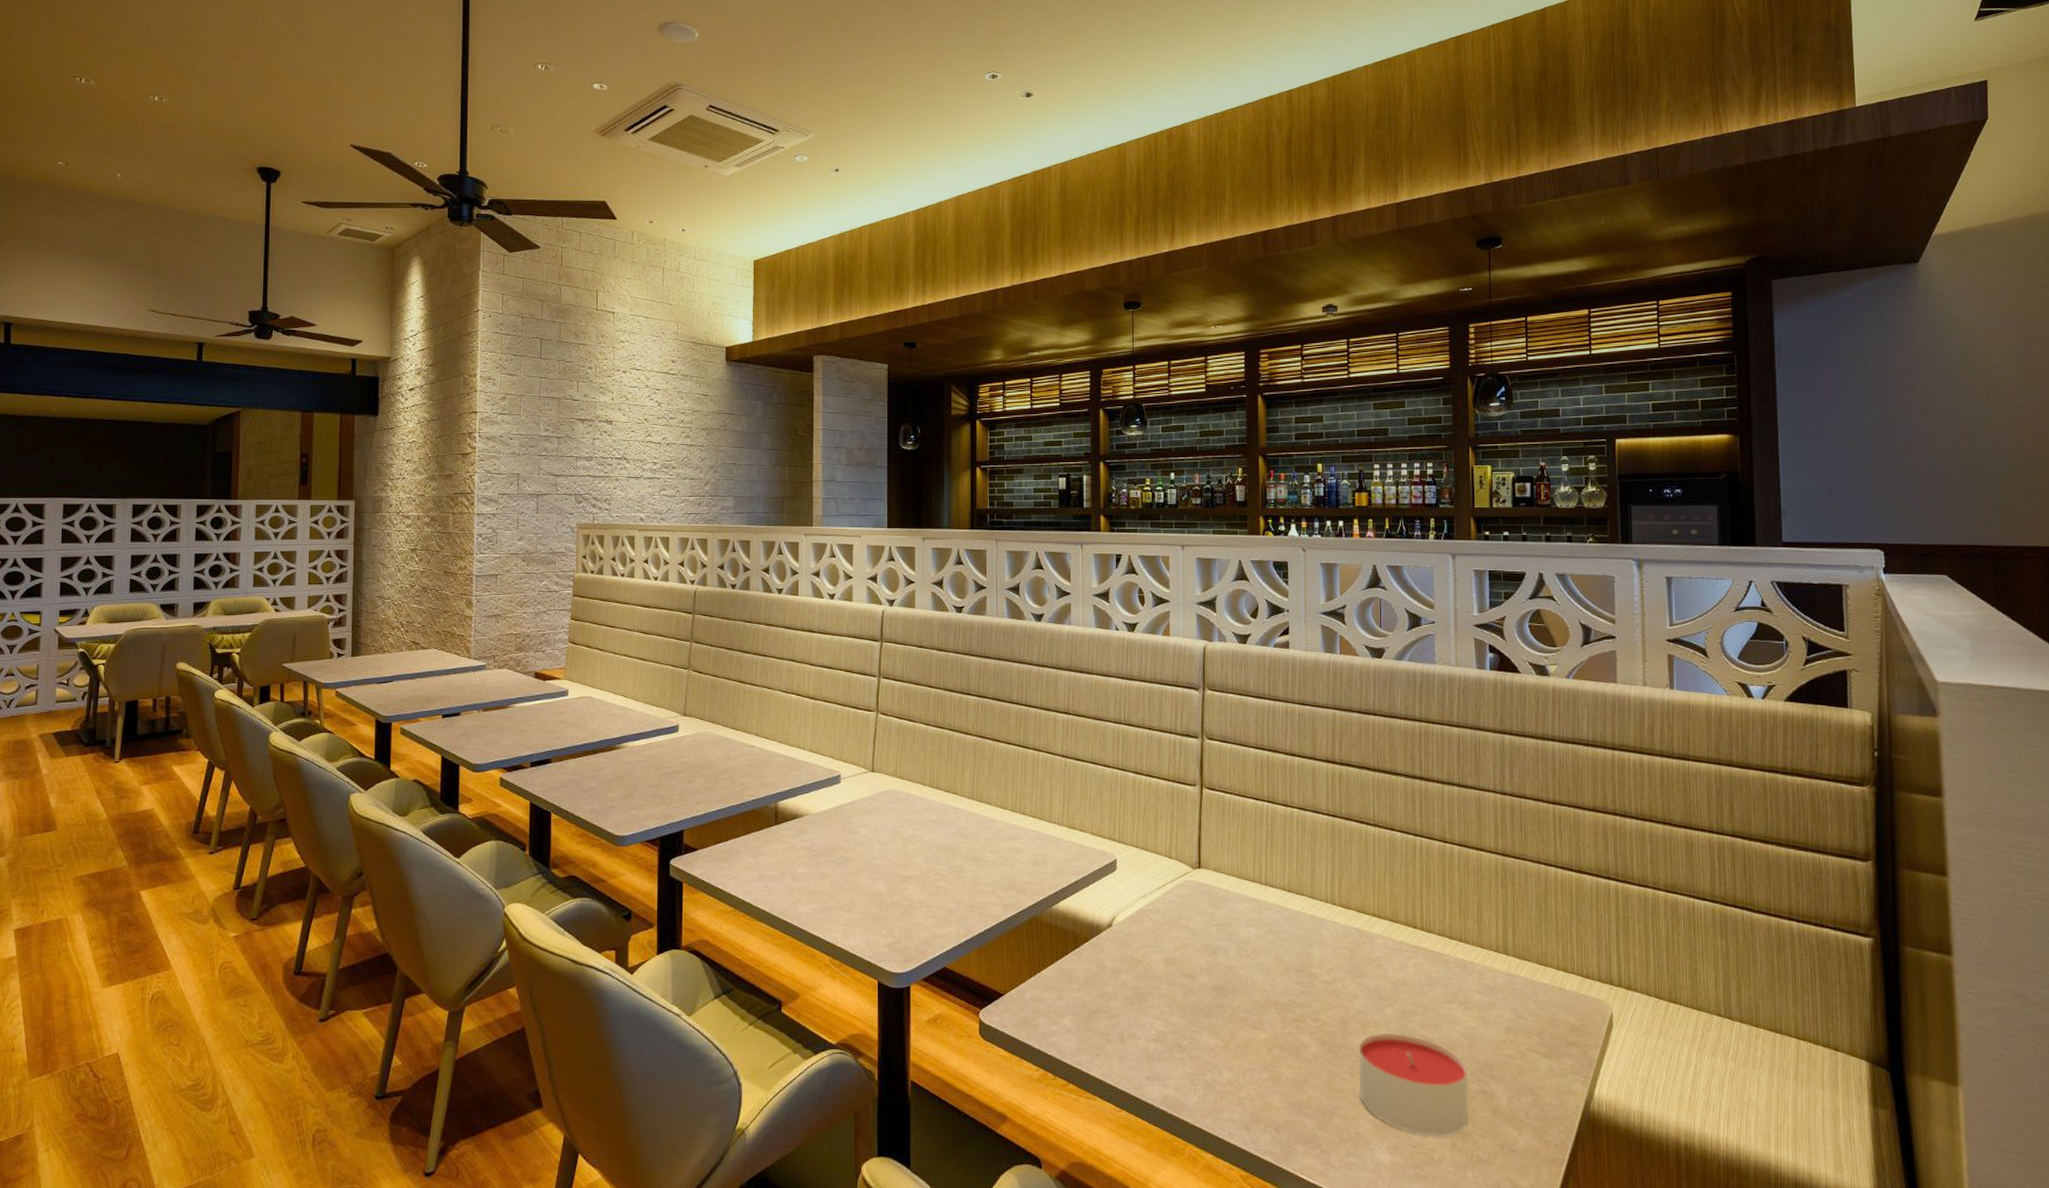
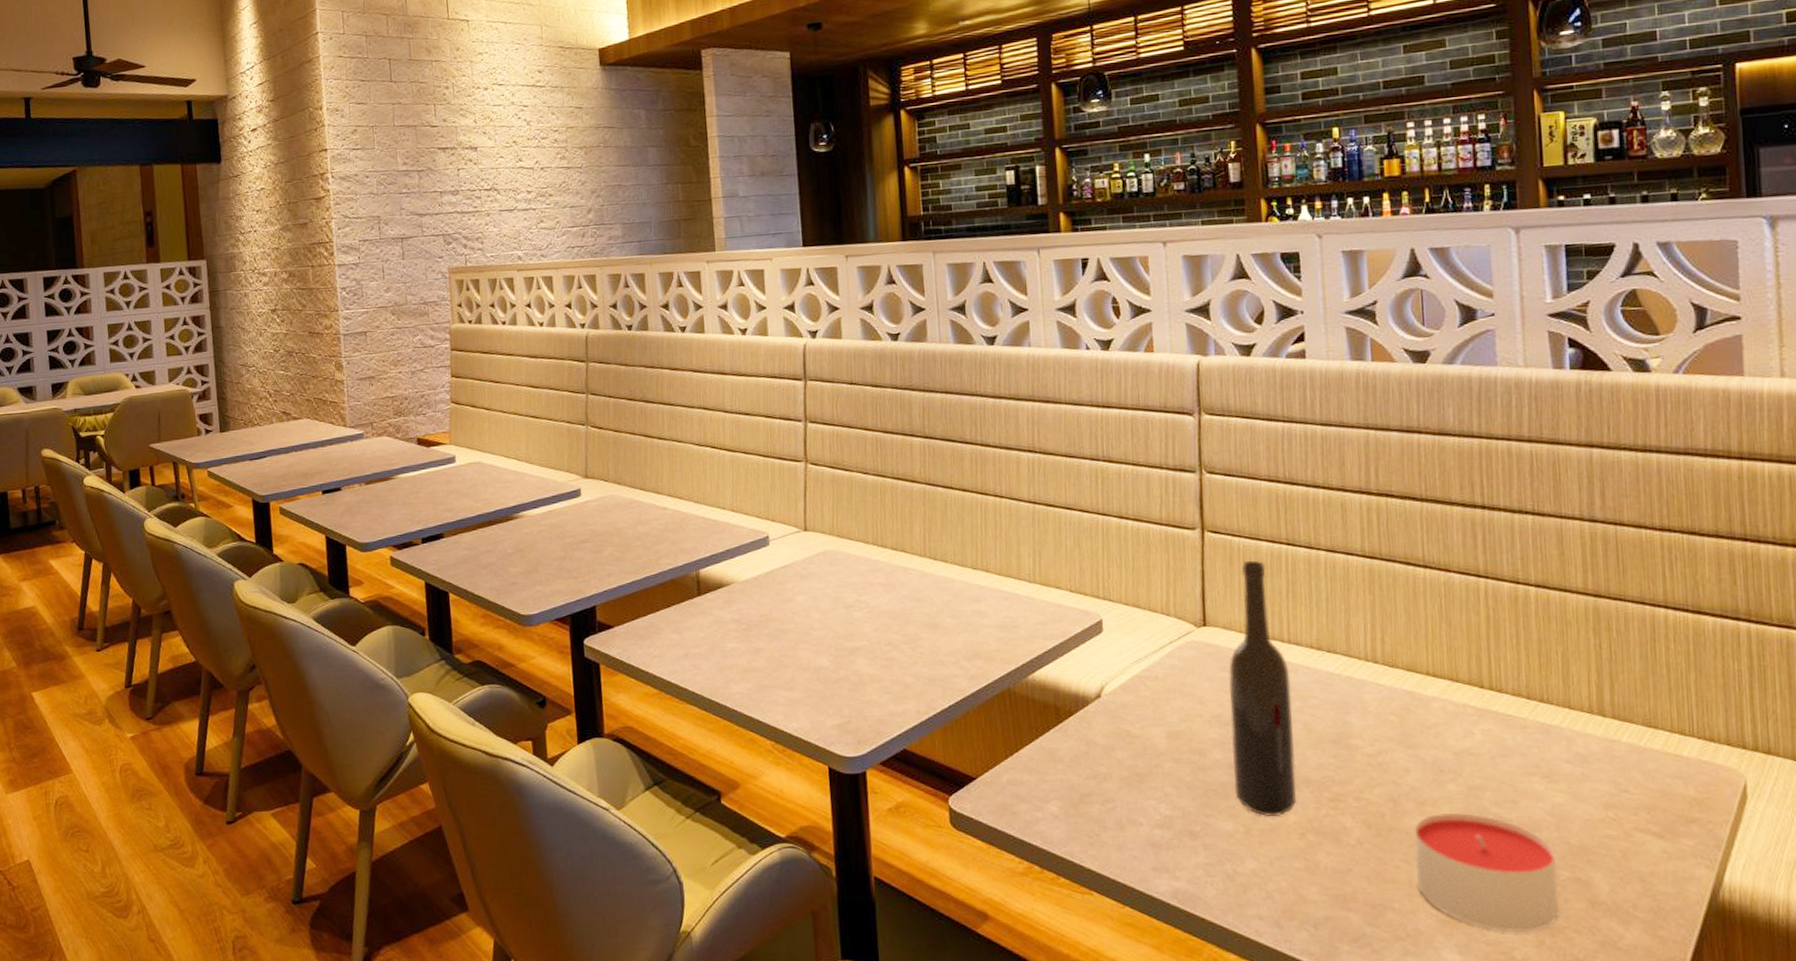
bottle: none [1216,814,1267,1033] -> present [1228,560,1297,816]

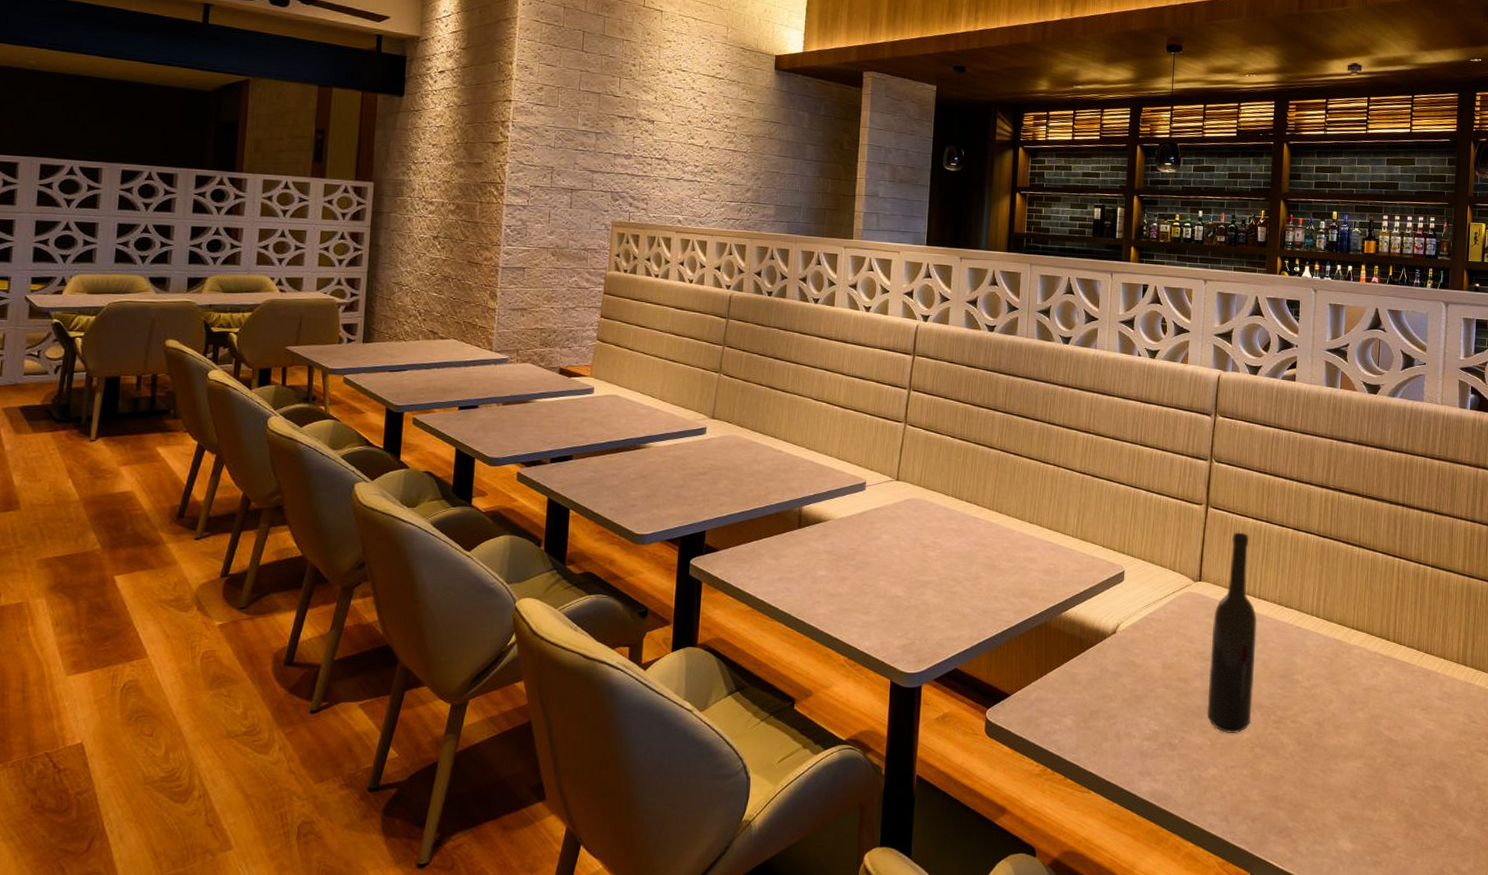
candle: present [1414,812,1559,933] -> none [1329,734,1425,827]

